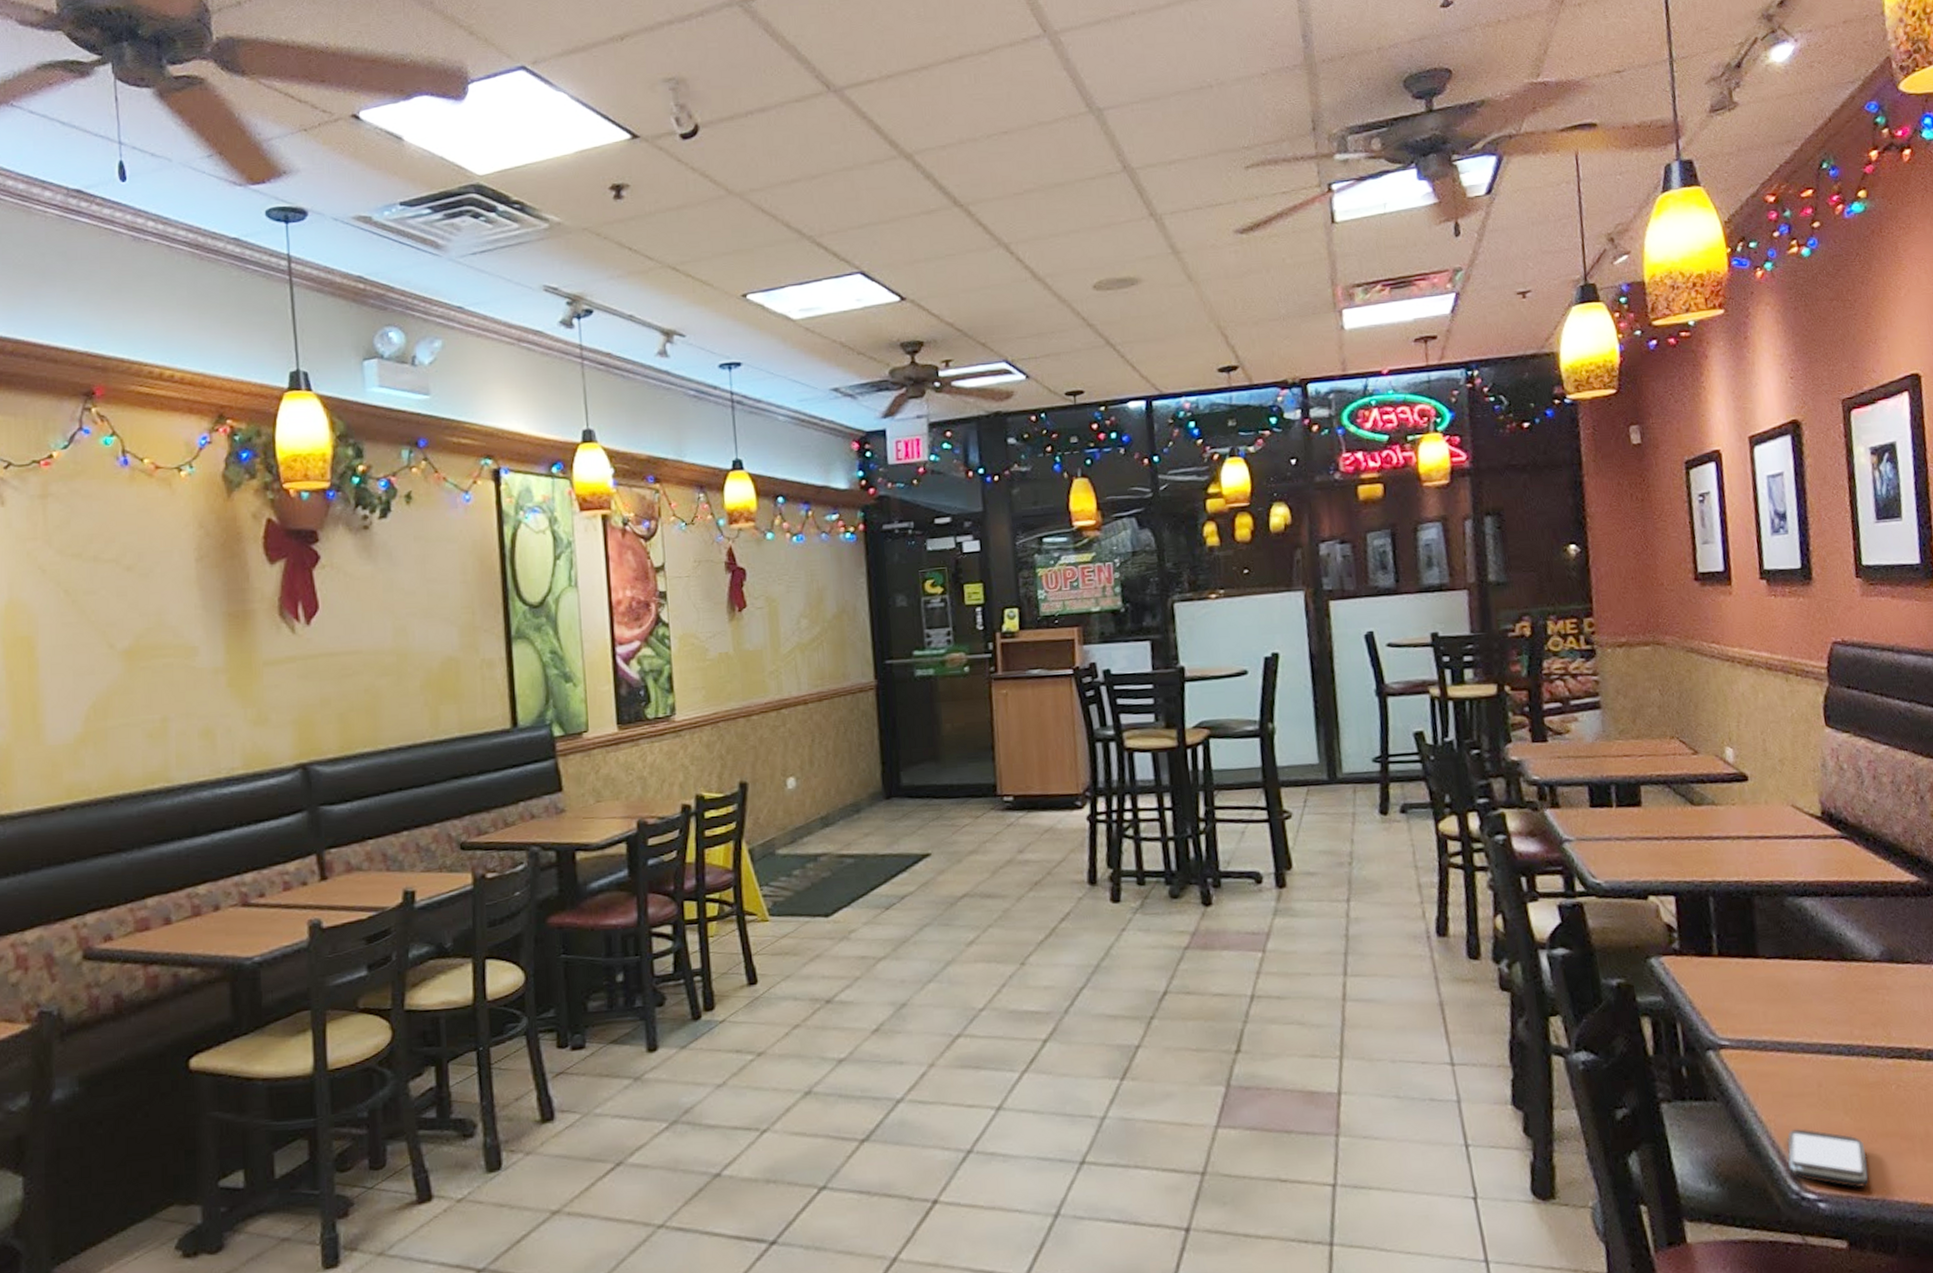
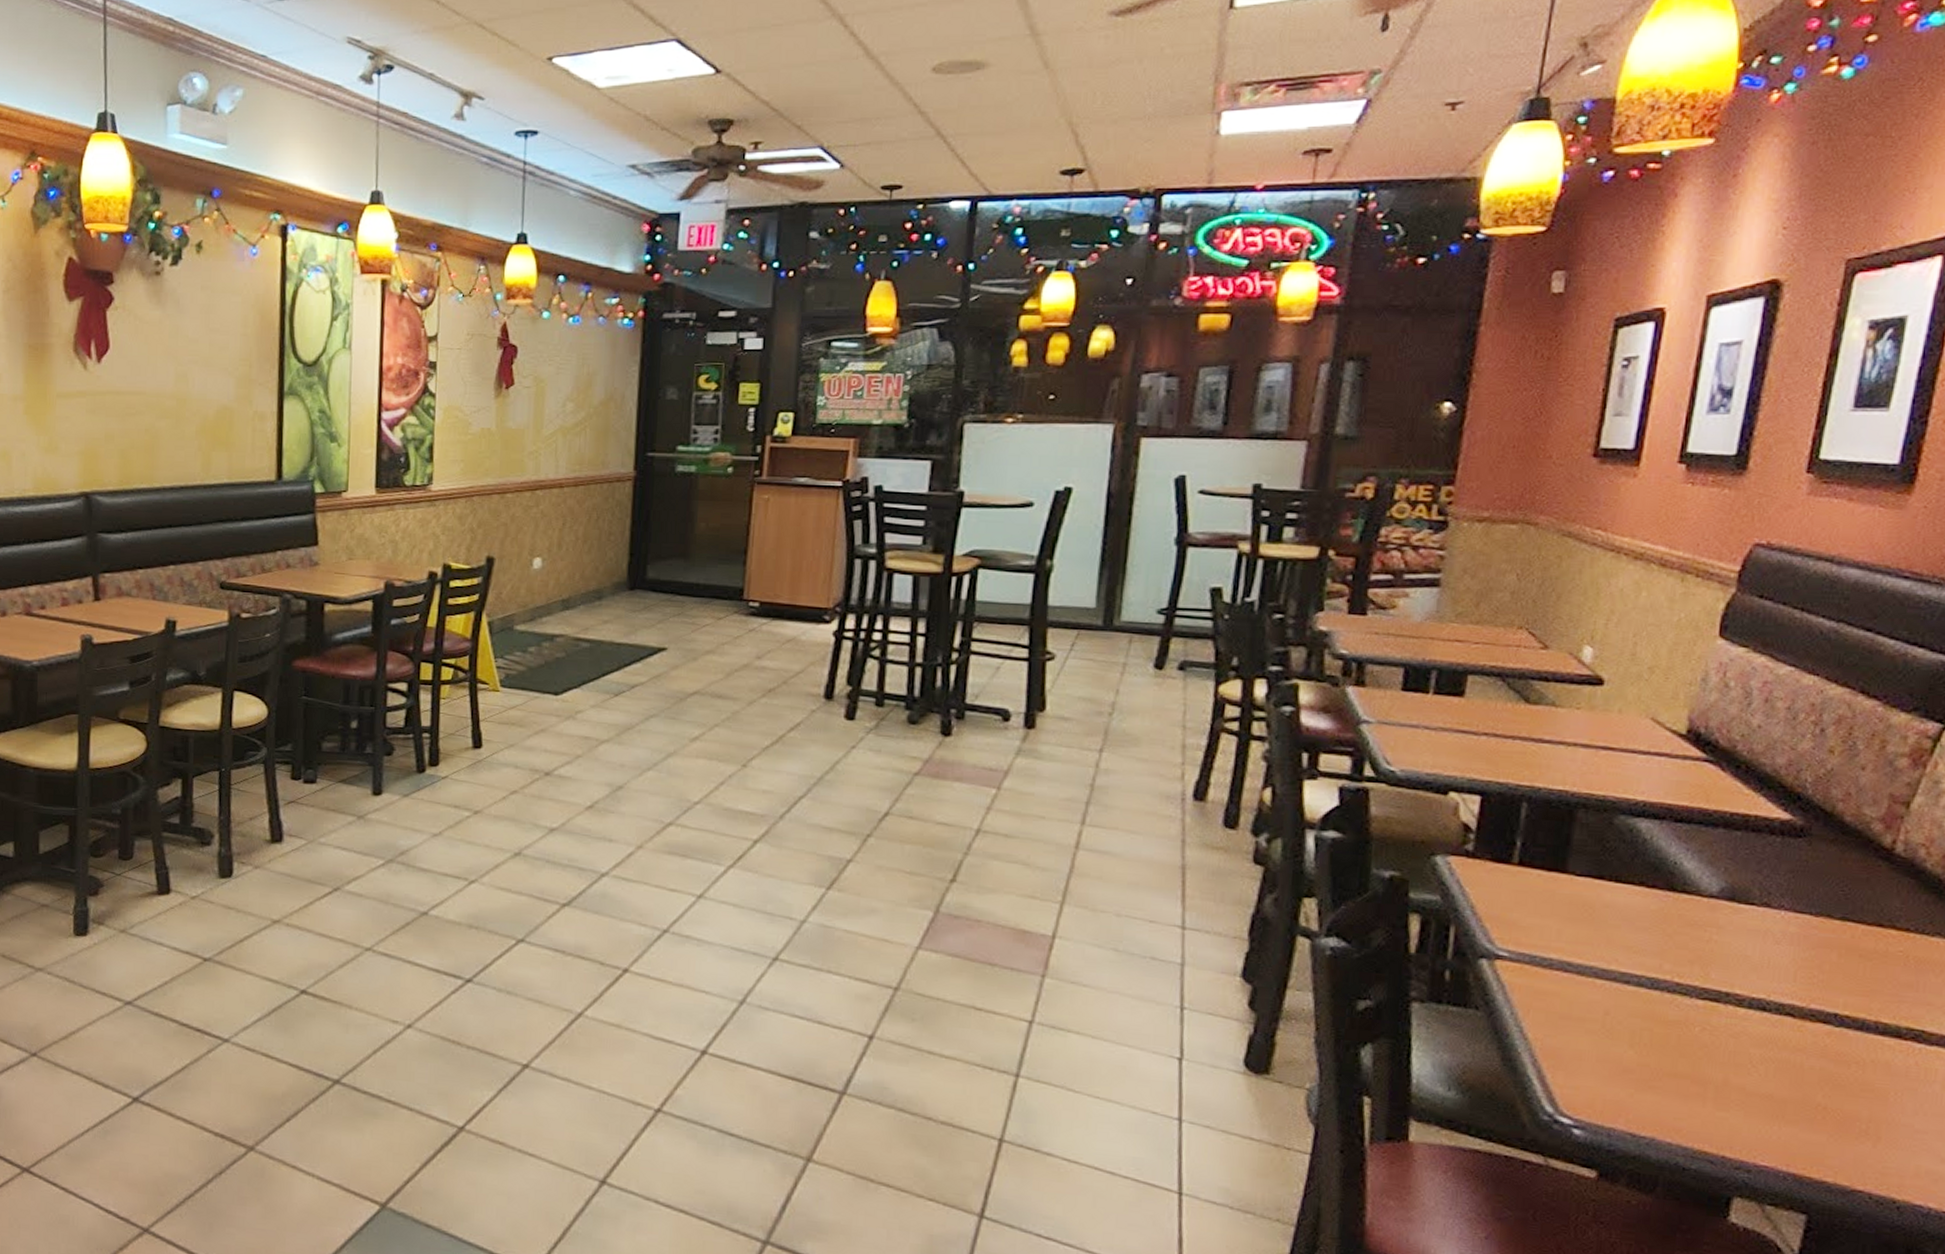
smartphone: present [1786,1128,1869,1188] -> none [1545,1052,1644,1122]

